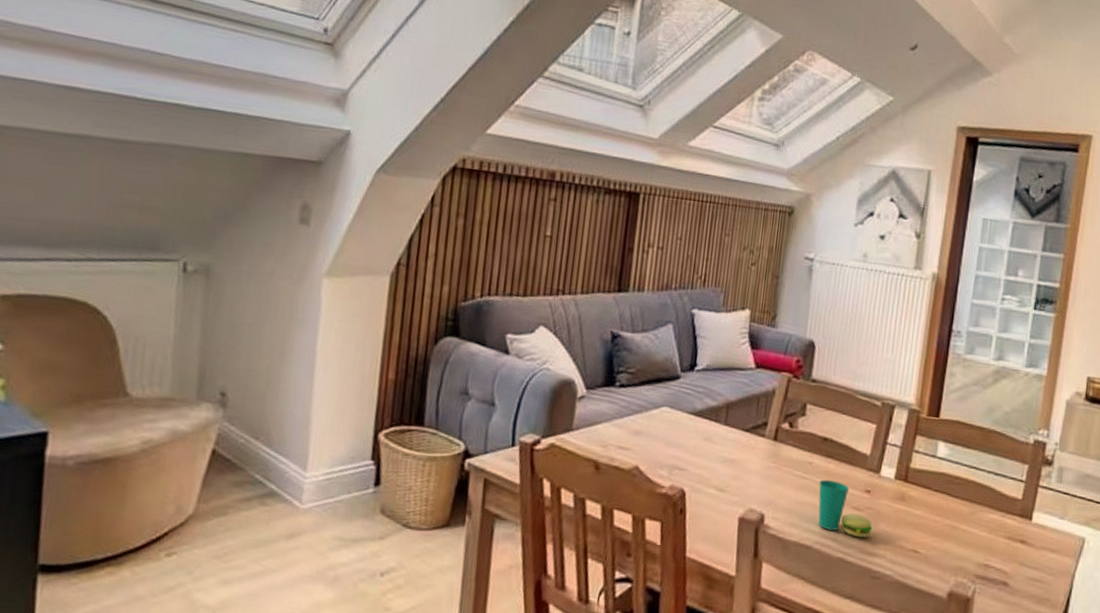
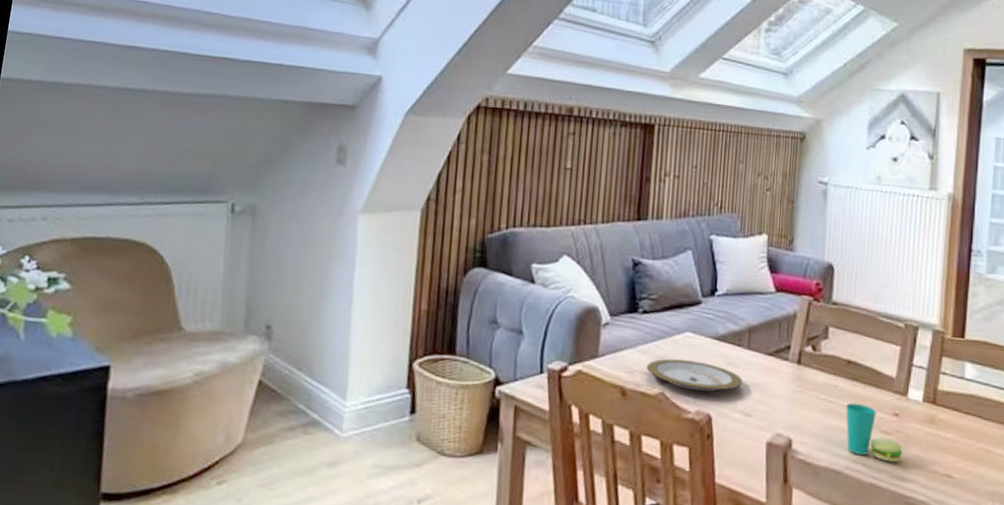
plate: none [621,433,718,467] -> present [647,358,743,392]

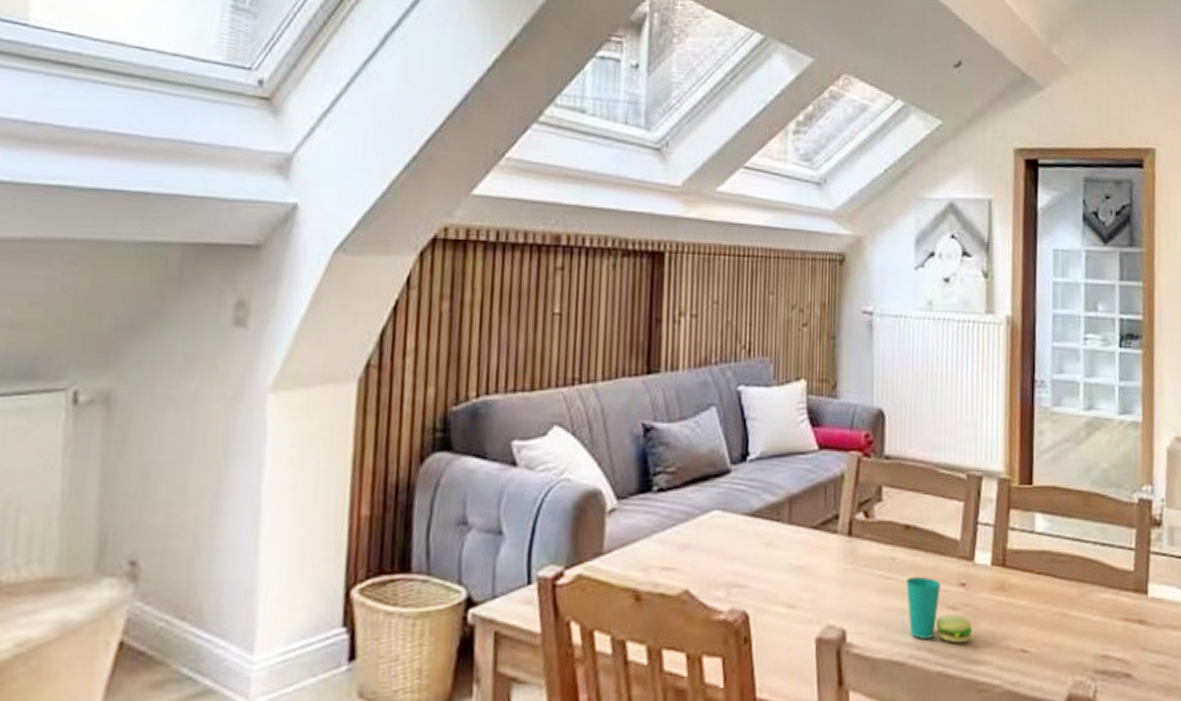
plate: present [647,358,743,392] -> none [666,546,784,584]

